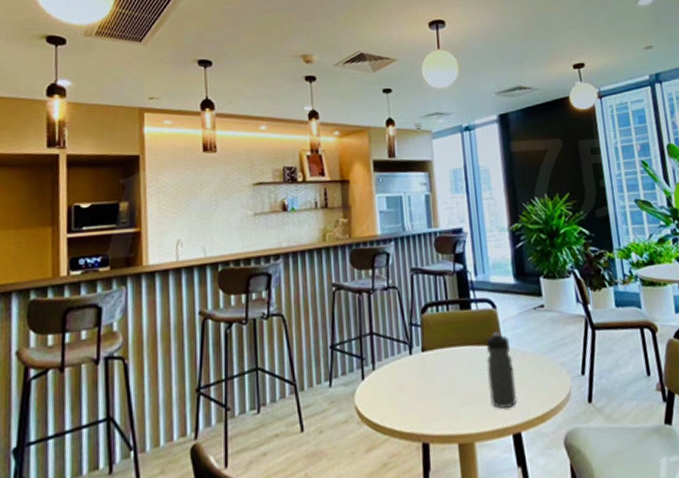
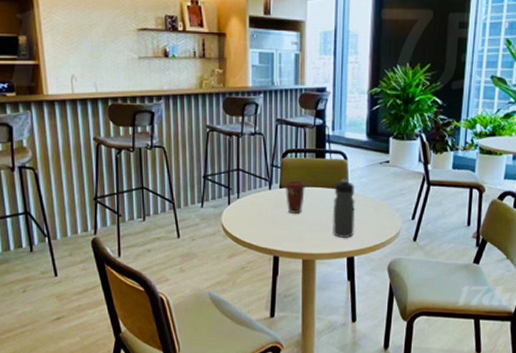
coffee cup: none [427,339,453,383] -> present [285,180,306,213]

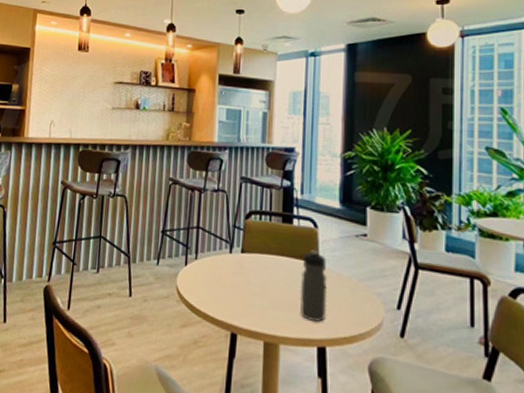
coffee cup: present [285,180,306,213] -> none [247,245,271,285]

